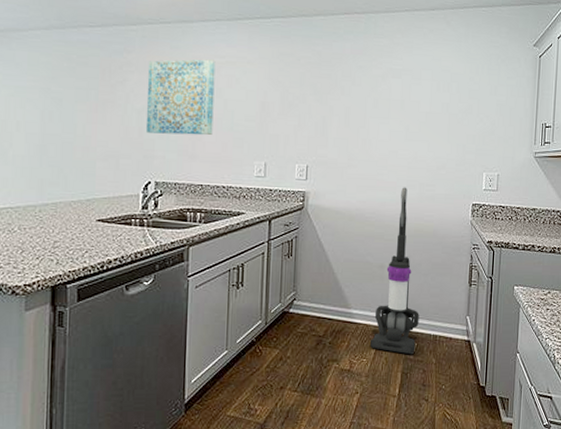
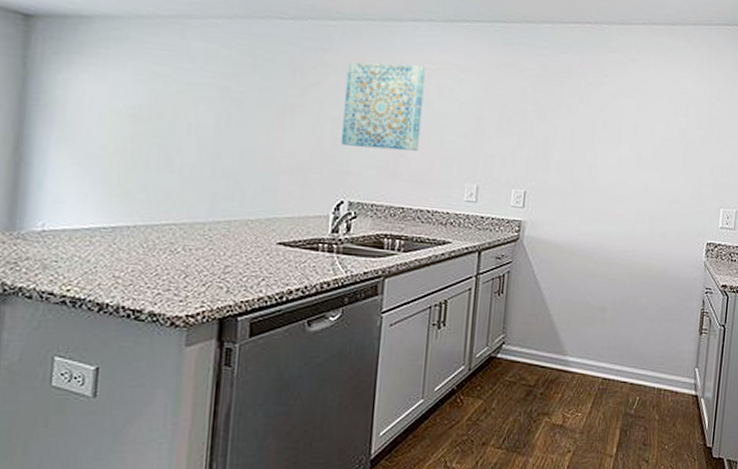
vacuum cleaner: present [370,187,419,355] -> none [587,221,643,410]

